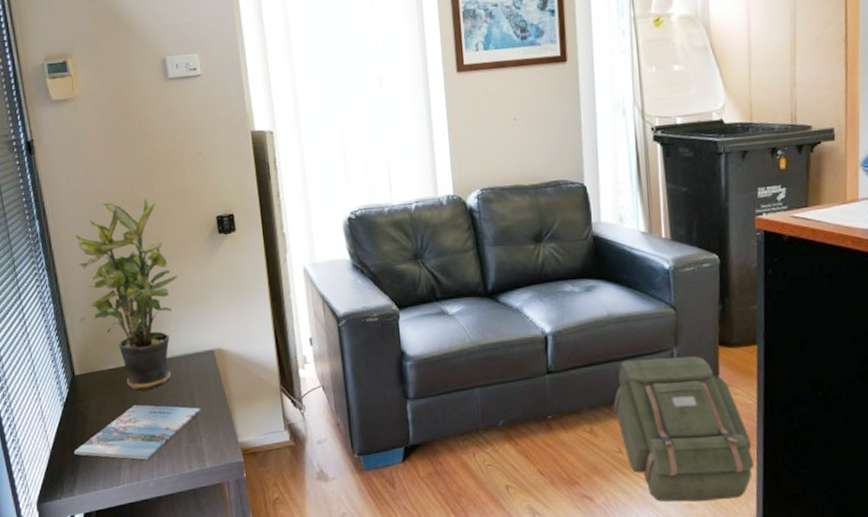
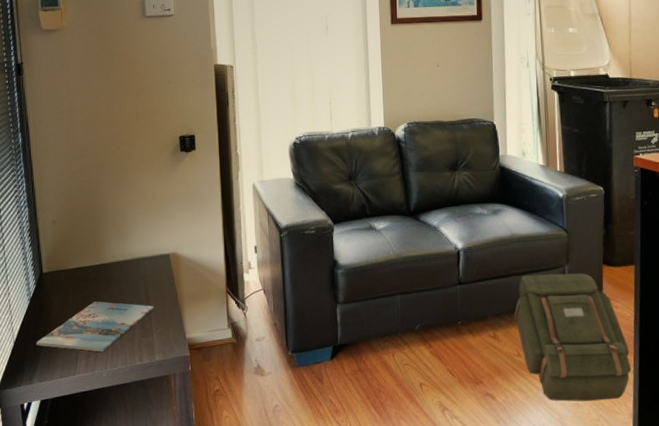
potted plant: present [74,199,179,391] -> none [53,119,143,288]

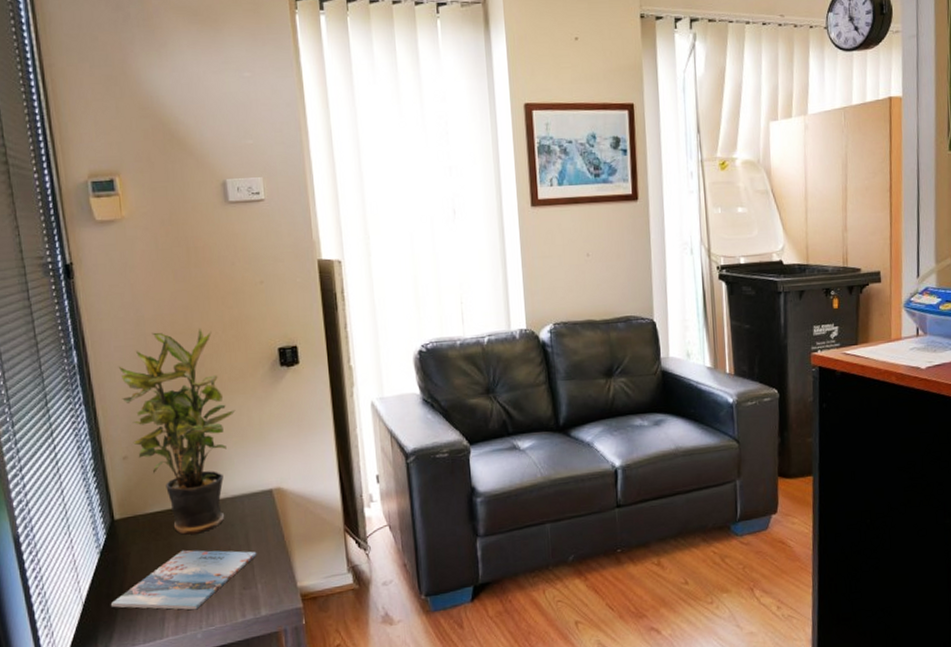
potted plant: none [53,119,143,288] -> present [118,329,236,535]
backpack: present [514,273,632,401] -> none [680,487,810,631]

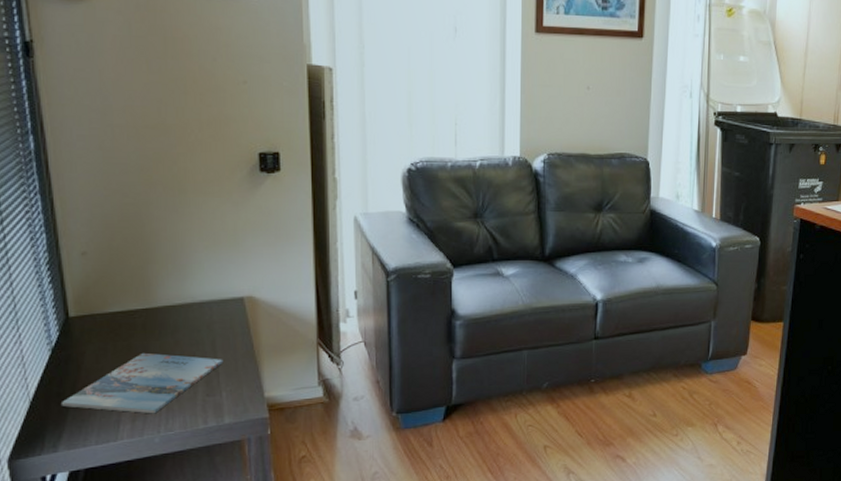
potted plant: present [118,329,236,535] -> none [80,124,209,337]

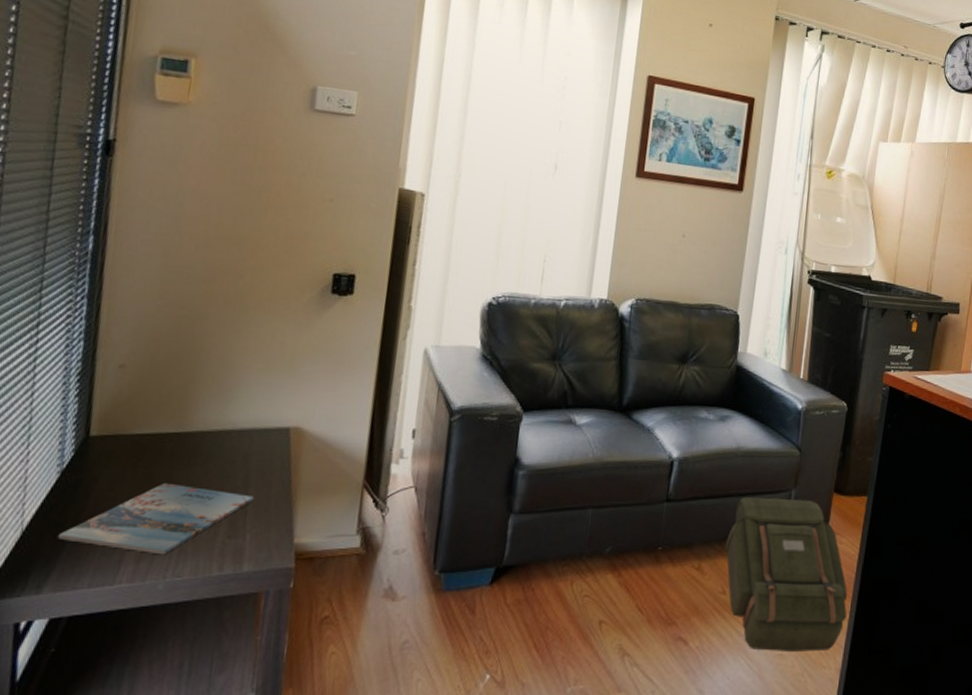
backpack: none [653,329,770,462] -> present [725,497,848,651]

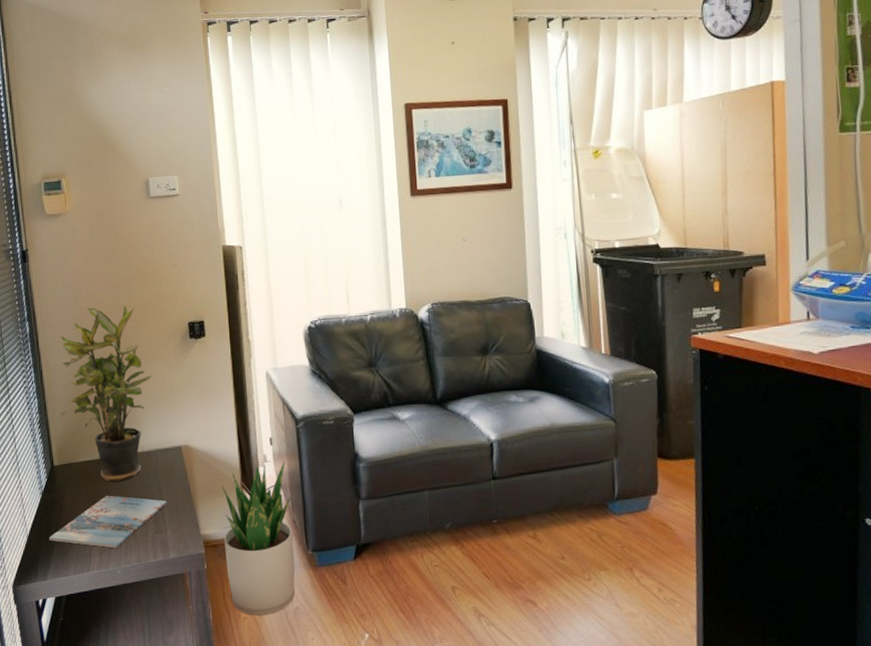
potted plant: none [136,231,268,466] -> present [60,305,152,482]
planter: none [319,459,427,650] -> present [221,461,295,616]
backpack: present [725,497,848,651] -> none [556,467,694,610]

